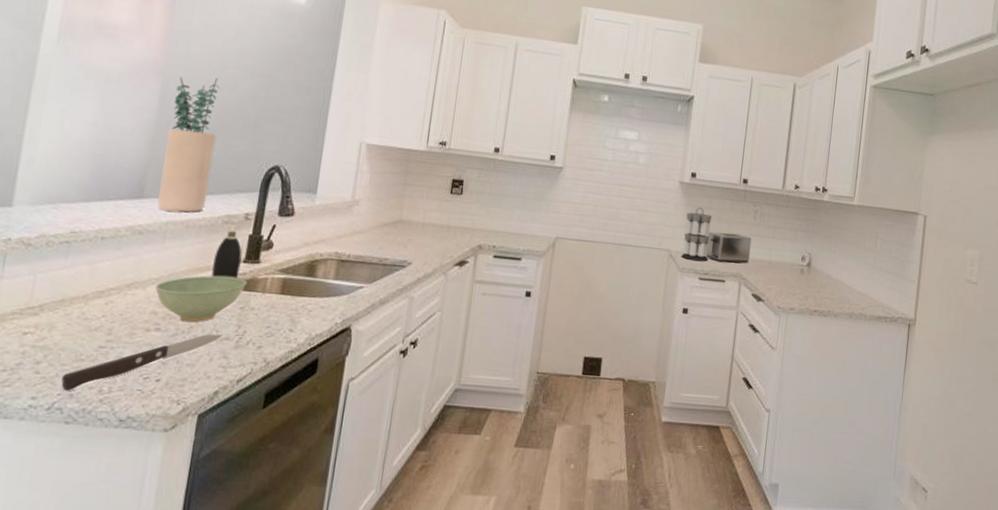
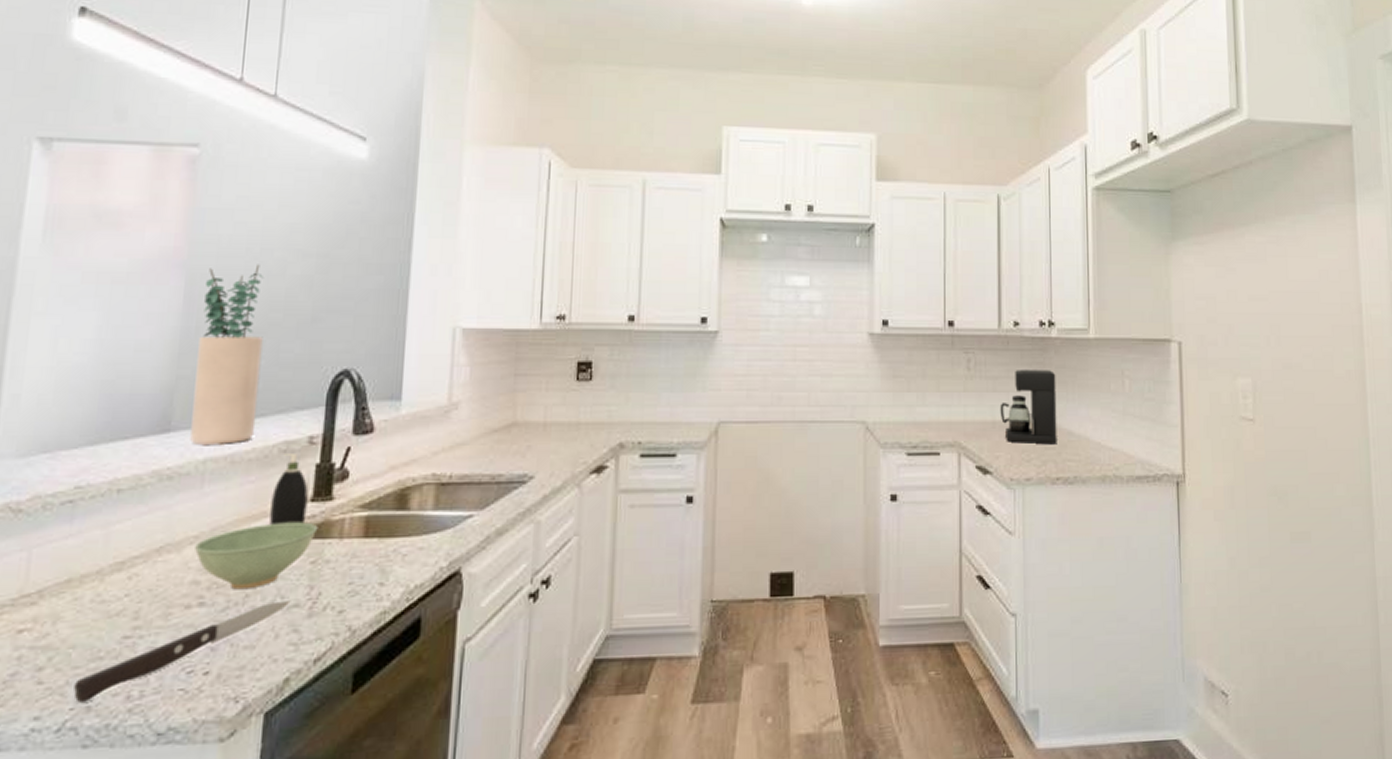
spice rack: present [681,207,713,262] -> none [880,362,915,432]
toaster: present [706,232,752,264] -> none [912,391,968,431]
coffee maker: none [775,223,824,285] -> present [1000,369,1057,445]

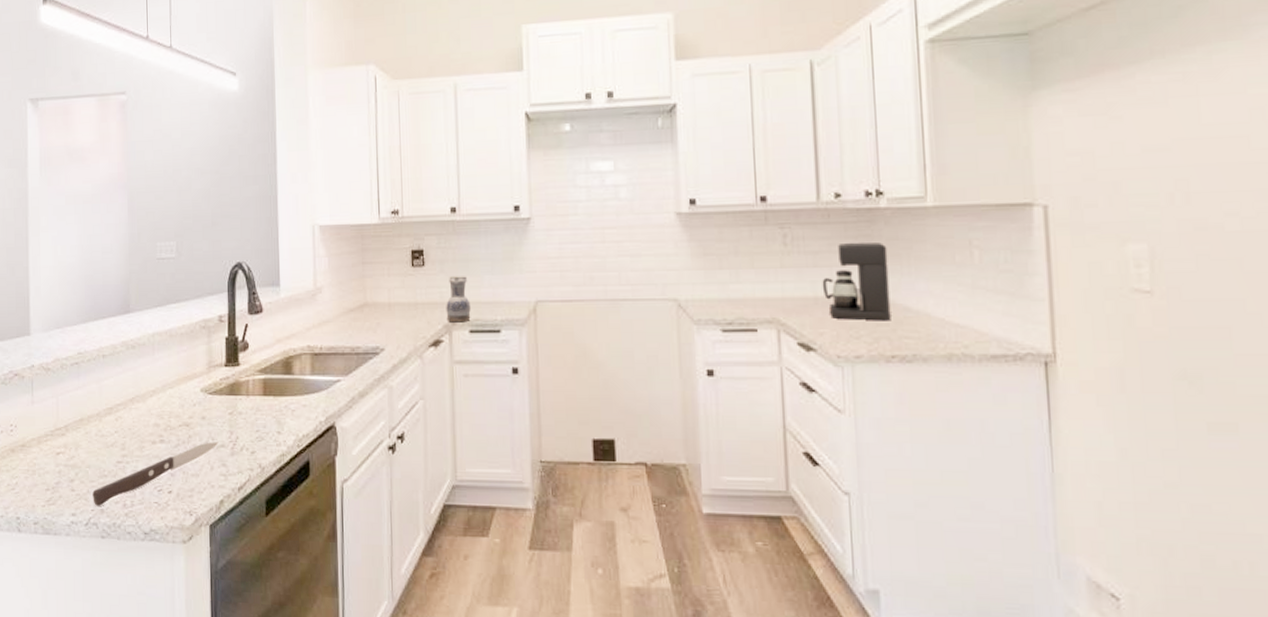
vase: present [190,264,263,446] -> none [140,182,183,323]
bowl: present [193,522,318,590] -> none [153,382,232,432]
soap dispenser: present [269,454,309,526] -> none [199,329,223,385]
ceramic jug: none [614,393,644,446] -> present [446,276,471,323]

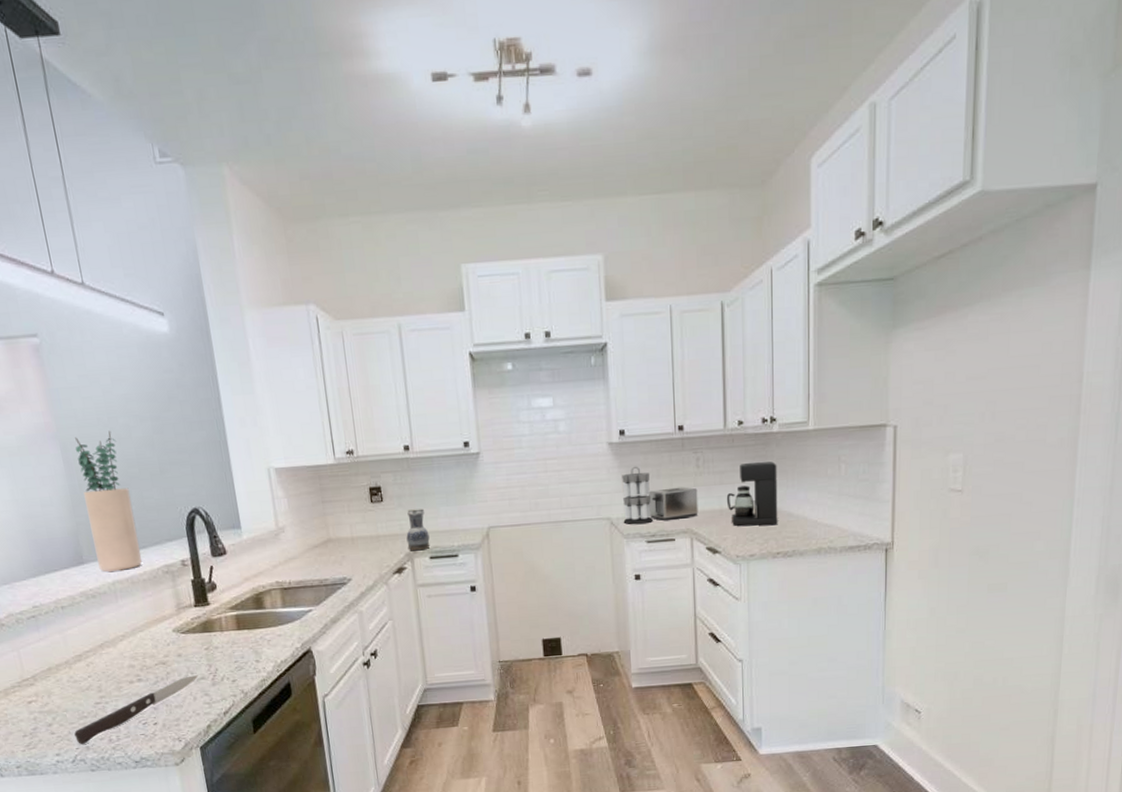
vase: none [140,182,183,323] -> present [75,430,143,573]
spice rack: none [692,240,729,309] -> present [622,466,653,525]
toaster: none [724,267,787,307] -> present [649,486,698,522]

